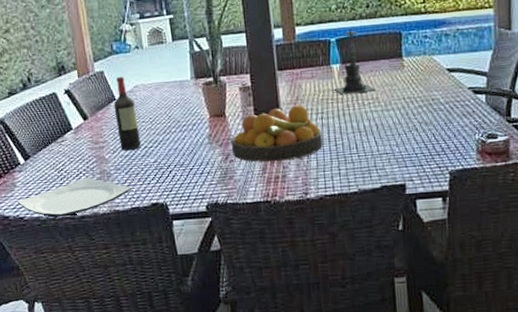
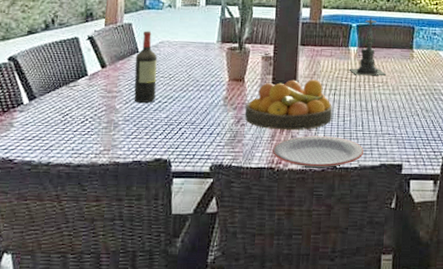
plate: present [17,177,132,217] -> none [10,125,137,164]
plate: none [266,162,363,197] -> present [273,136,364,168]

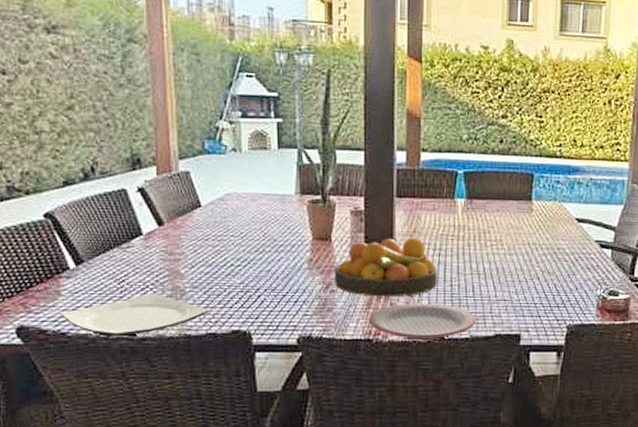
plate: none [10,125,137,164] -> present [60,293,209,337]
wine bottle: present [134,31,158,103] -> none [198,180,226,266]
candle holder: present [350,17,387,76] -> none [457,162,501,233]

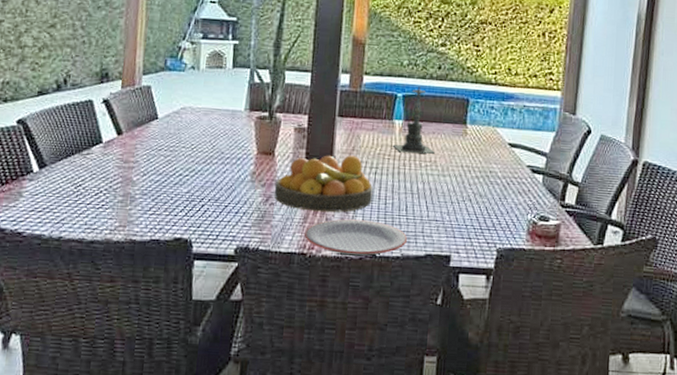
plate: present [60,293,209,337] -> none [19,198,155,239]
candle holder: none [457,162,501,233] -> present [393,86,436,154]

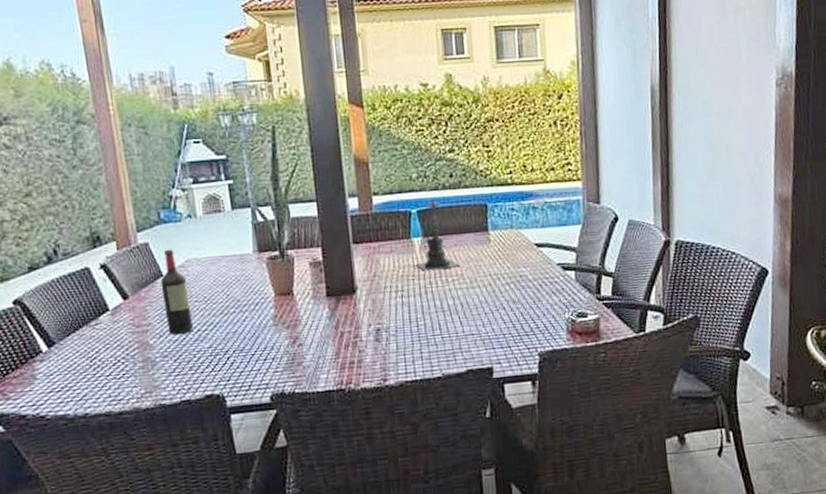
wine bottle: none [152,95,179,176] -> present [160,249,193,334]
fruit bowl: present [274,155,373,213] -> none [299,282,404,346]
plate: present [305,219,408,256] -> none [340,345,447,384]

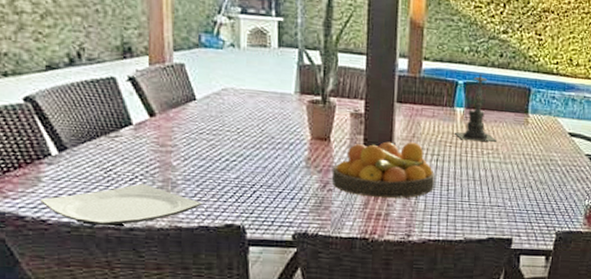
plate: none [37,366,181,415] -> present [40,184,202,226]
wine bottle: present [160,249,193,334] -> none [192,74,222,161]
fruit bowl: none [299,282,404,346] -> present [332,141,435,199]

